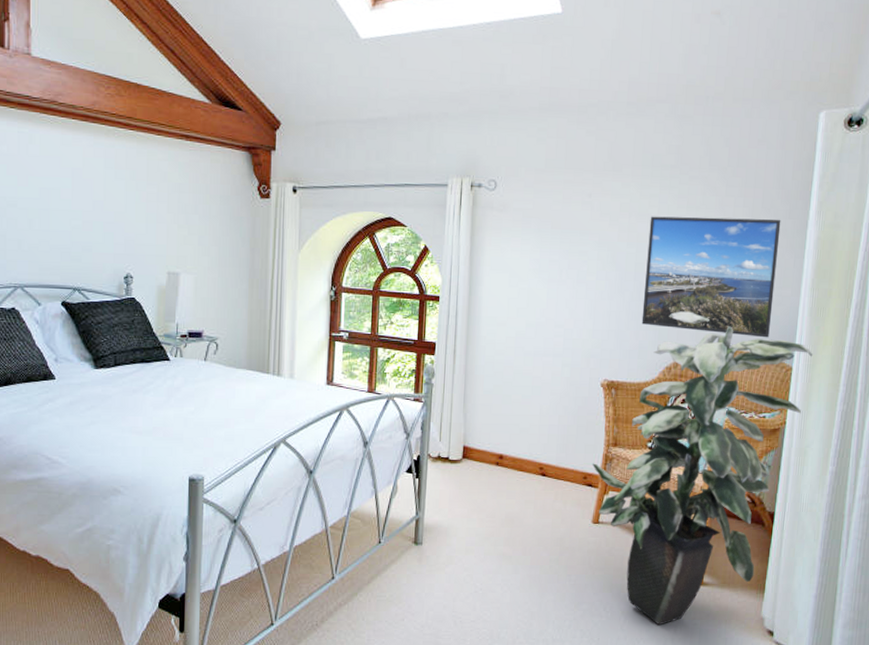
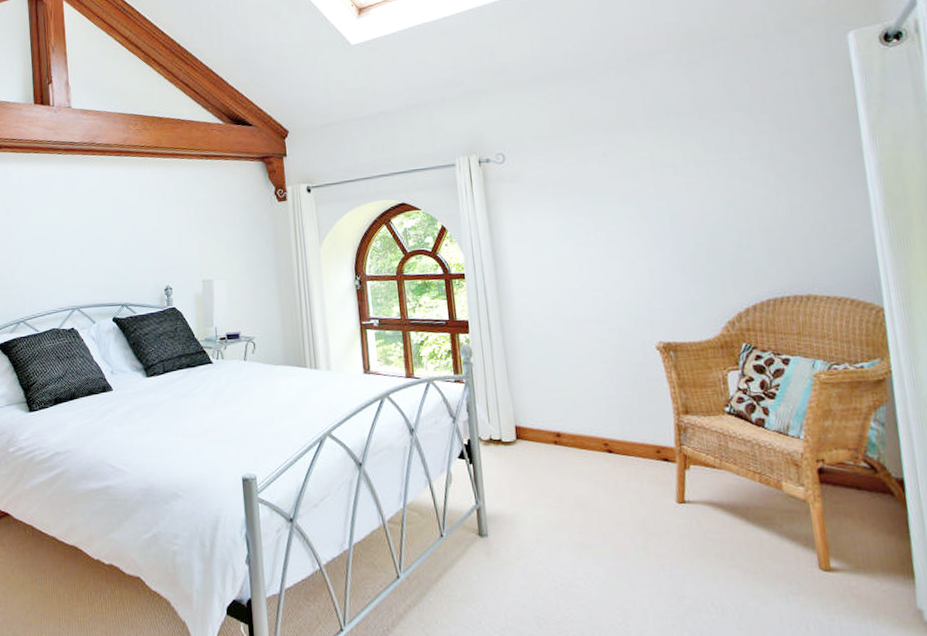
indoor plant: present [592,311,813,626] -> none [663,259,909,623]
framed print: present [641,216,781,338] -> none [676,149,846,279]

